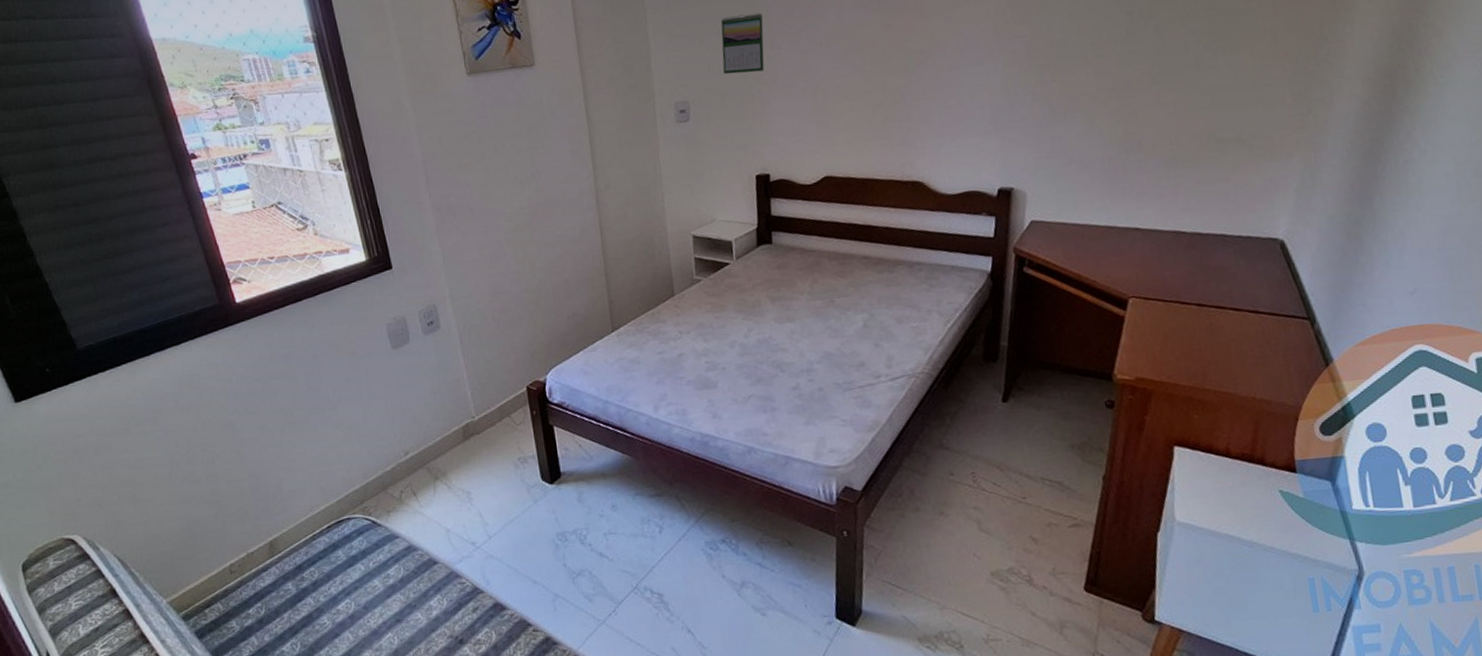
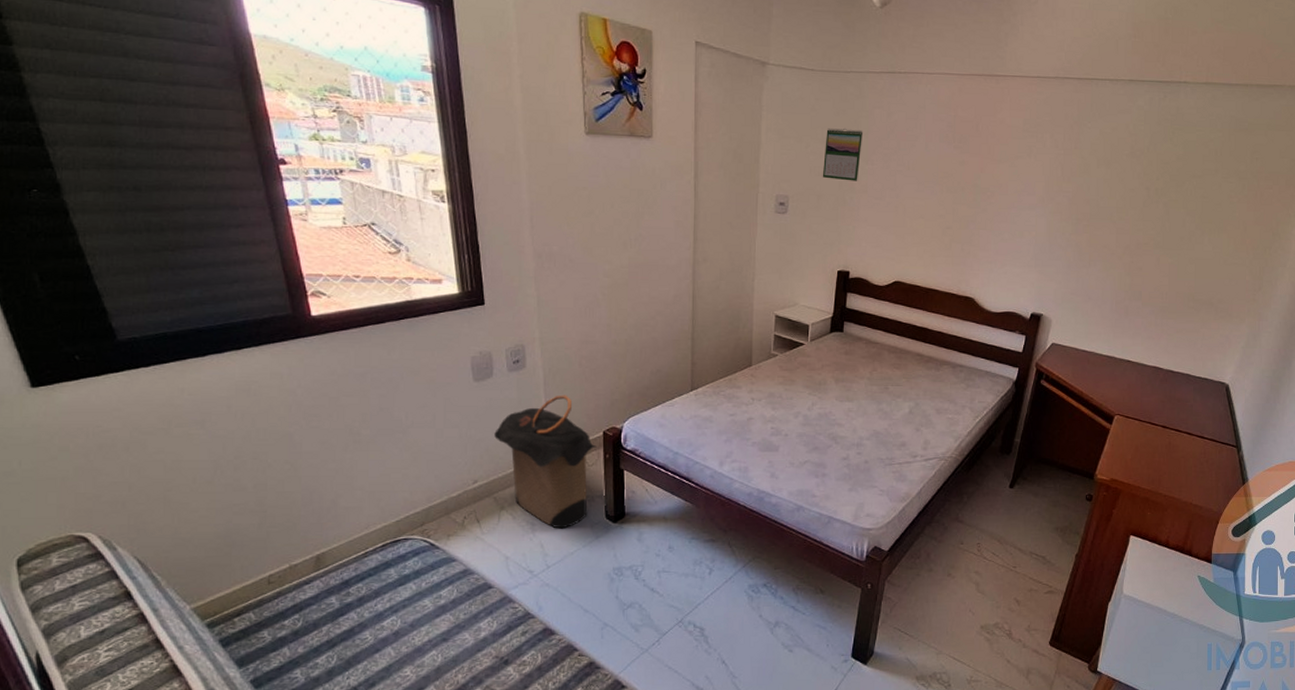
laundry hamper: none [418,352,523,496] -> present [494,395,597,529]

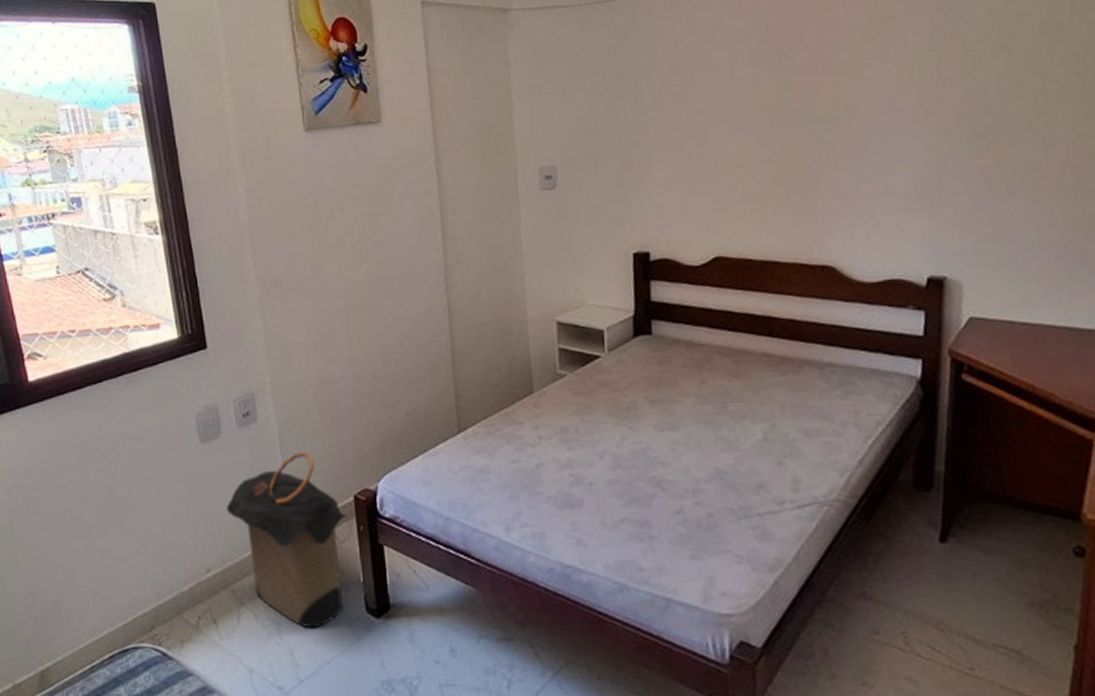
calendar: present [822,128,864,181] -> none [594,68,645,137]

